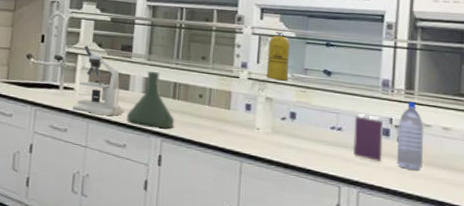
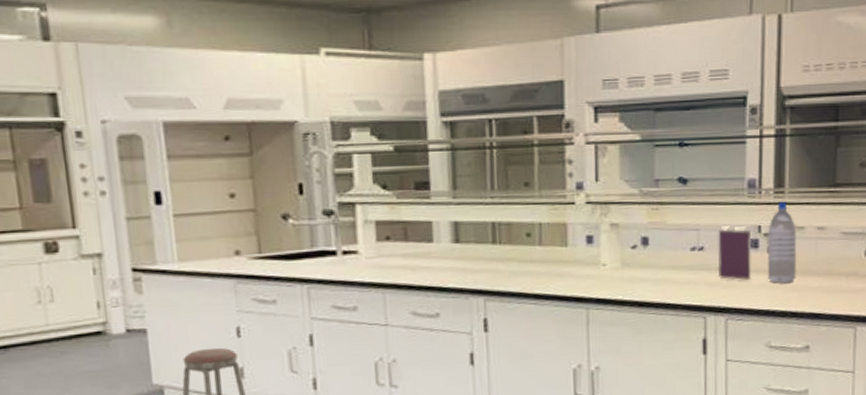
microscope: present [72,46,125,117] -> none [359,190,431,282]
flask: present [126,71,175,130] -> none [434,212,499,288]
canister: present [267,32,290,81] -> none [607,136,636,200]

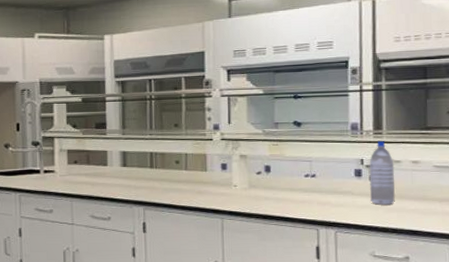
book: present [717,229,751,281] -> none [327,161,356,202]

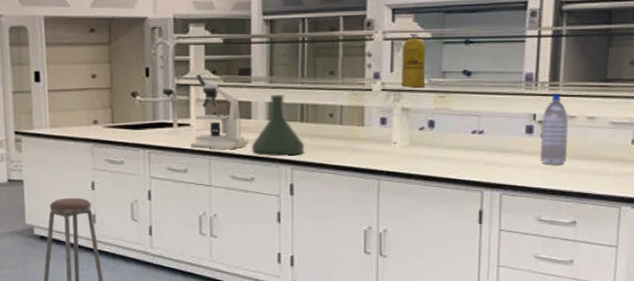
microscope: none [55,128,105,193] -> present [190,74,249,150]
flask: none [108,145,155,199] -> present [251,95,305,158]
canister: none [237,91,260,137] -> present [402,34,426,88]

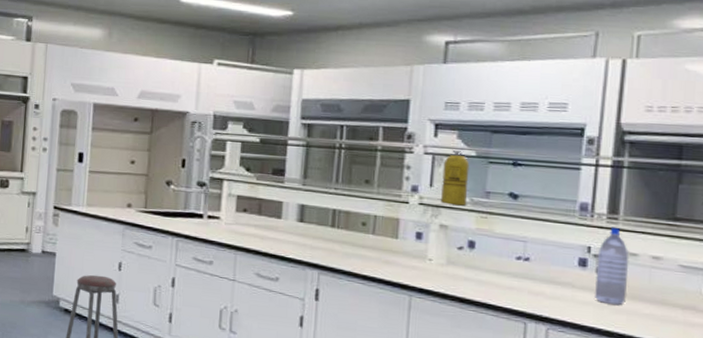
microscope: present [190,74,249,150] -> none [218,170,277,247]
flask: present [251,95,305,158] -> none [278,197,334,261]

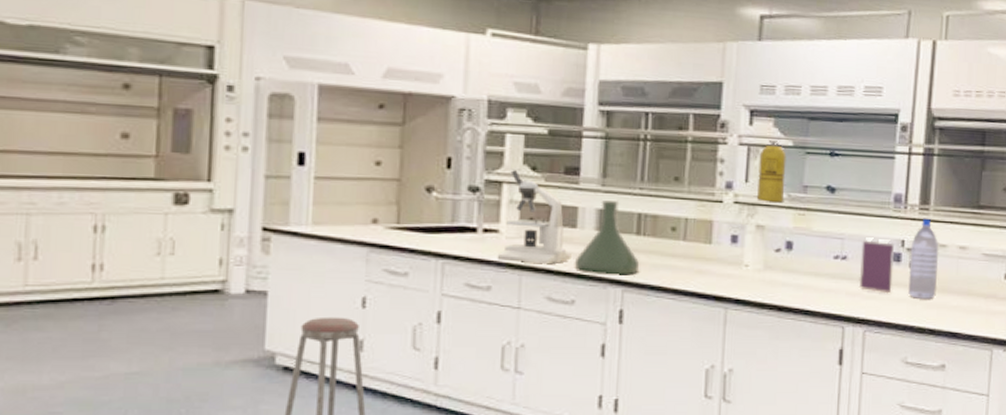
microscope: none [218,170,277,247] -> present [497,170,571,265]
flask: none [278,197,334,261] -> present [574,201,640,277]
book: none [541,244,579,296] -> present [858,240,894,294]

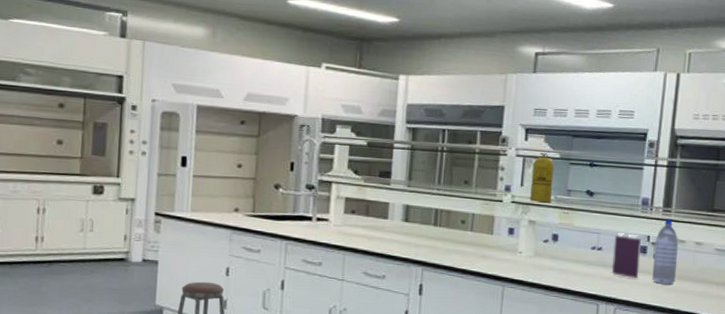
microscope: present [497,170,571,265] -> none [326,173,383,247]
flask: present [574,201,640,277] -> none [385,198,436,258]

